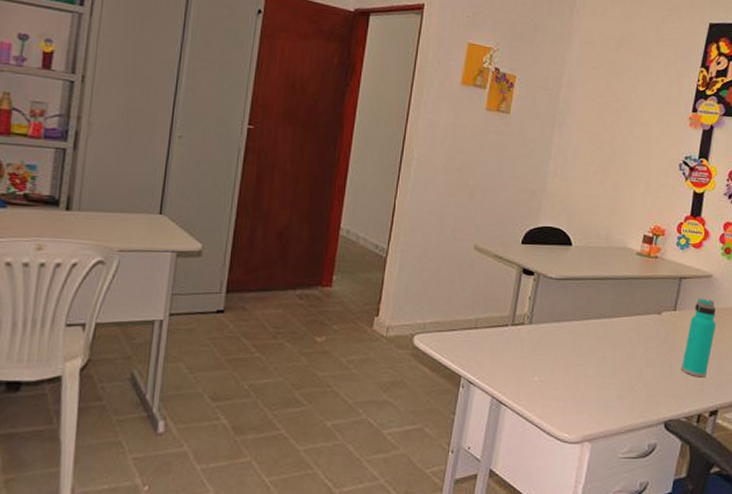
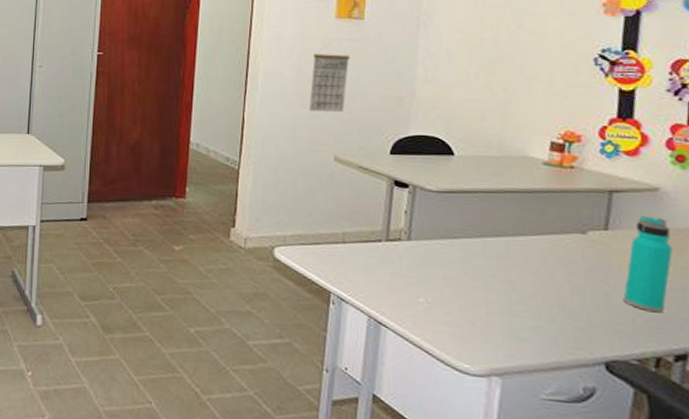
calendar: none [456,133,495,203] -> present [309,42,350,113]

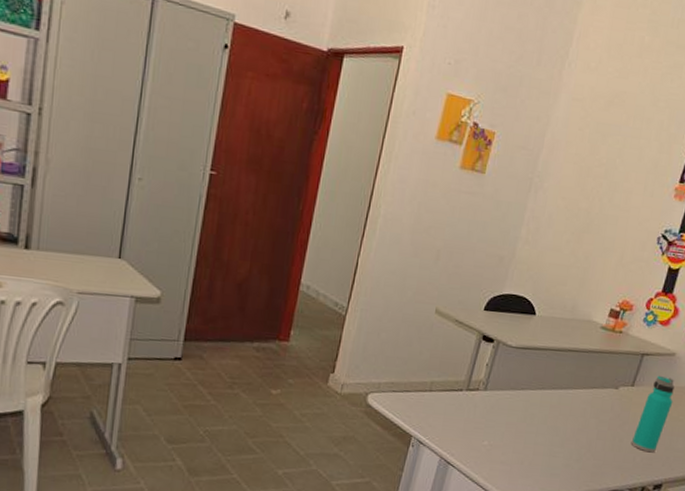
calendar: present [309,42,350,113] -> none [421,192,466,266]

